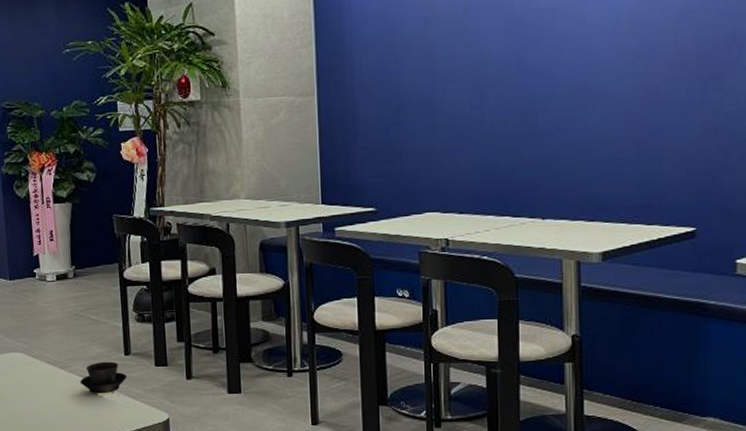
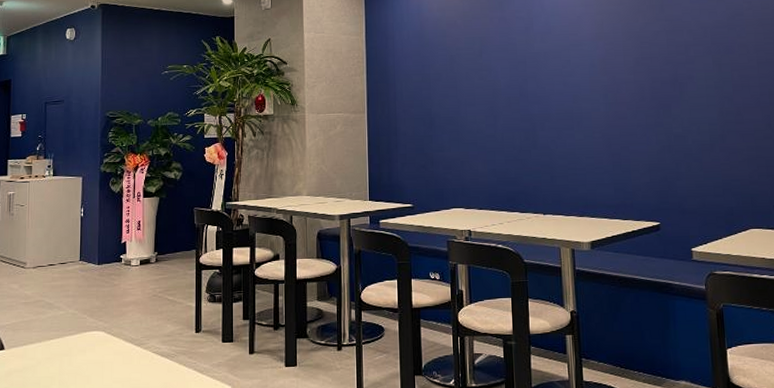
cup: present [80,361,128,394] -> none [154,338,197,369]

